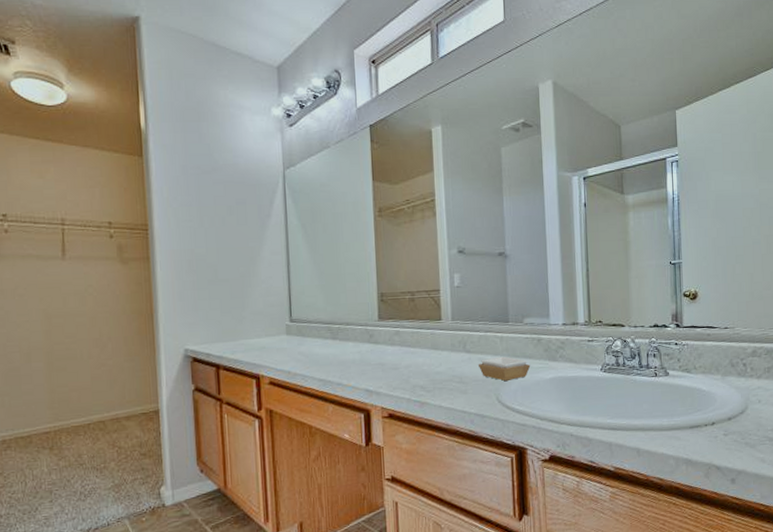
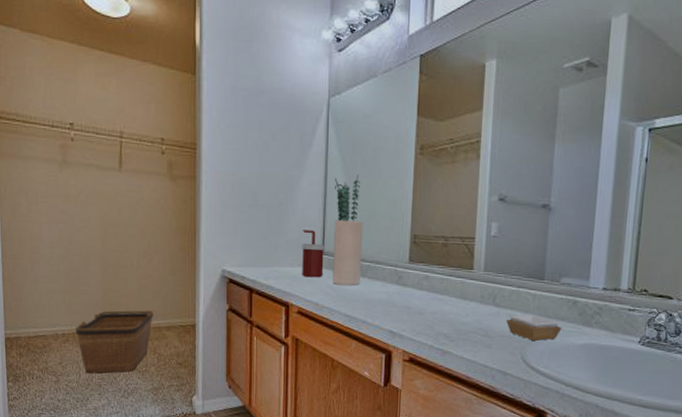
bicycle basket: none [17,402,111,481] -> present [75,310,154,374]
soap dispenser: none [268,299,293,347] -> present [301,230,325,278]
vase: none [297,241,332,351] -> present [332,175,363,286]

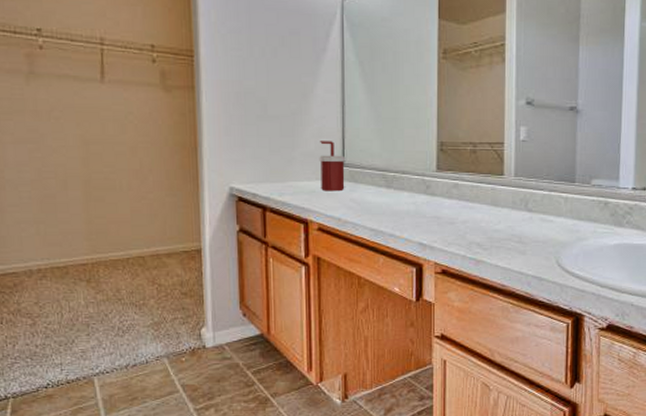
bicycle basket: present [75,310,154,374] -> none [53,237,151,313]
vase: present [332,175,363,286] -> none [353,81,387,199]
soap dish: present [507,314,562,342] -> none [540,218,595,245]

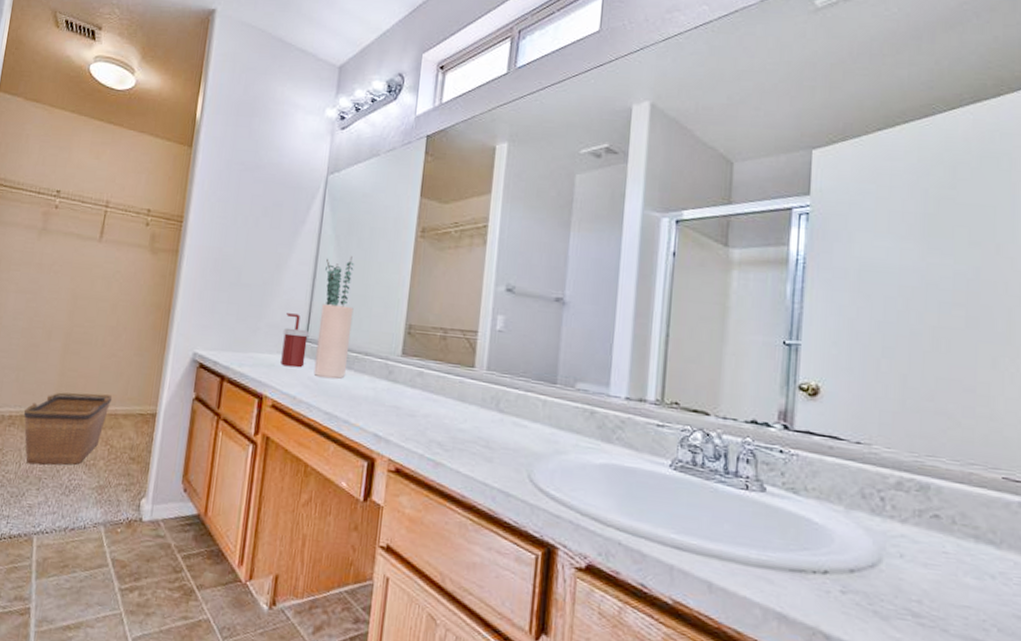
bicycle basket: none [53,237,151,313] -> present [23,392,113,465]
vase: none [353,81,387,199] -> present [313,256,355,380]

